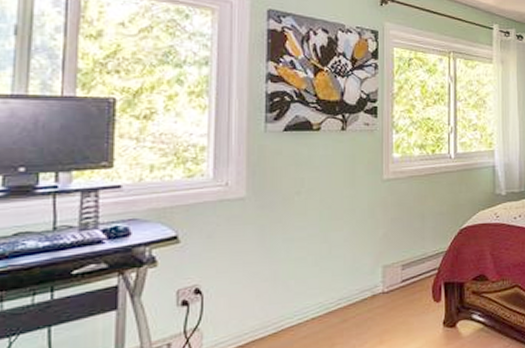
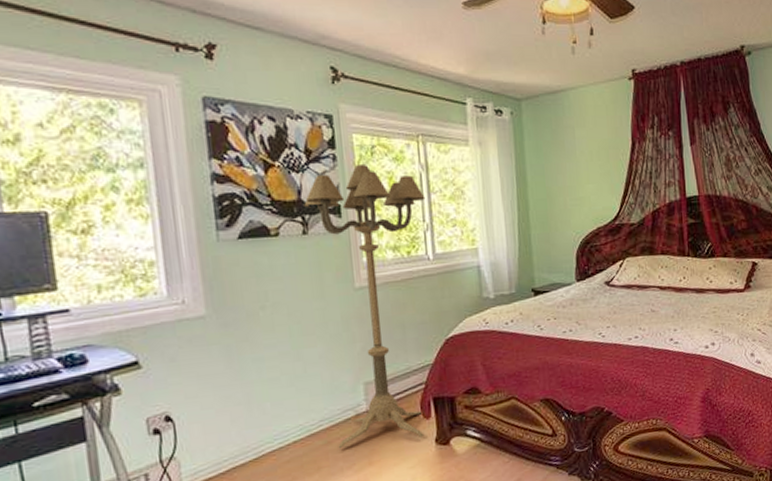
floor lamp: none [345,74,452,326] -> present [304,165,425,448]

